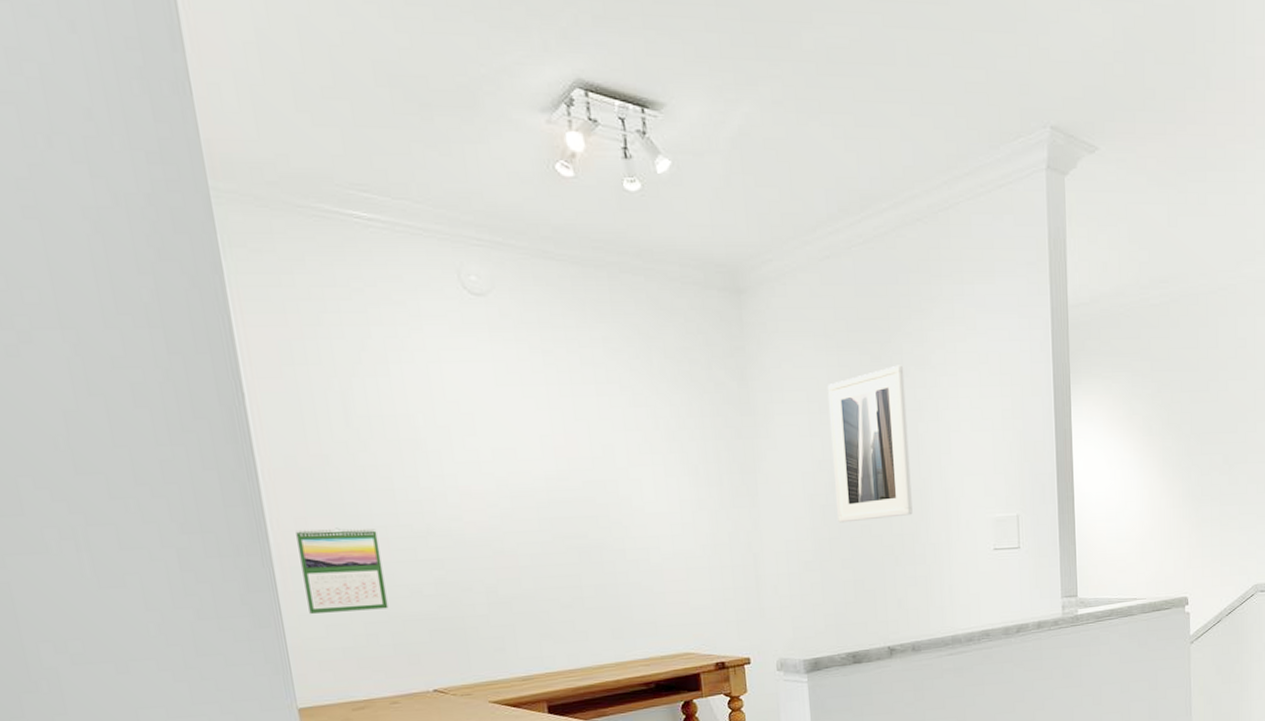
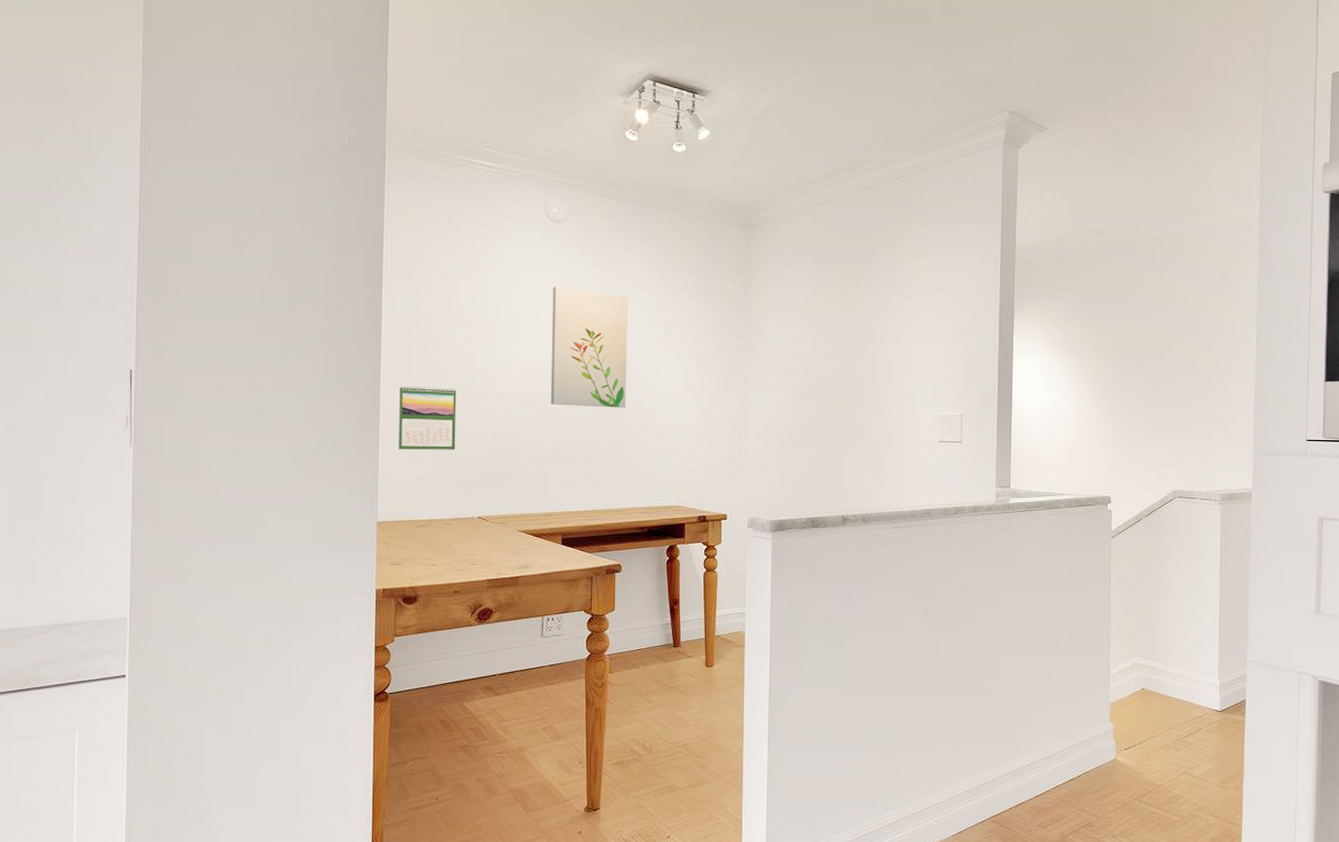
wall art: none [486,384,606,540] -> present [550,286,628,408]
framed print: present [827,365,913,523] -> none [810,288,875,410]

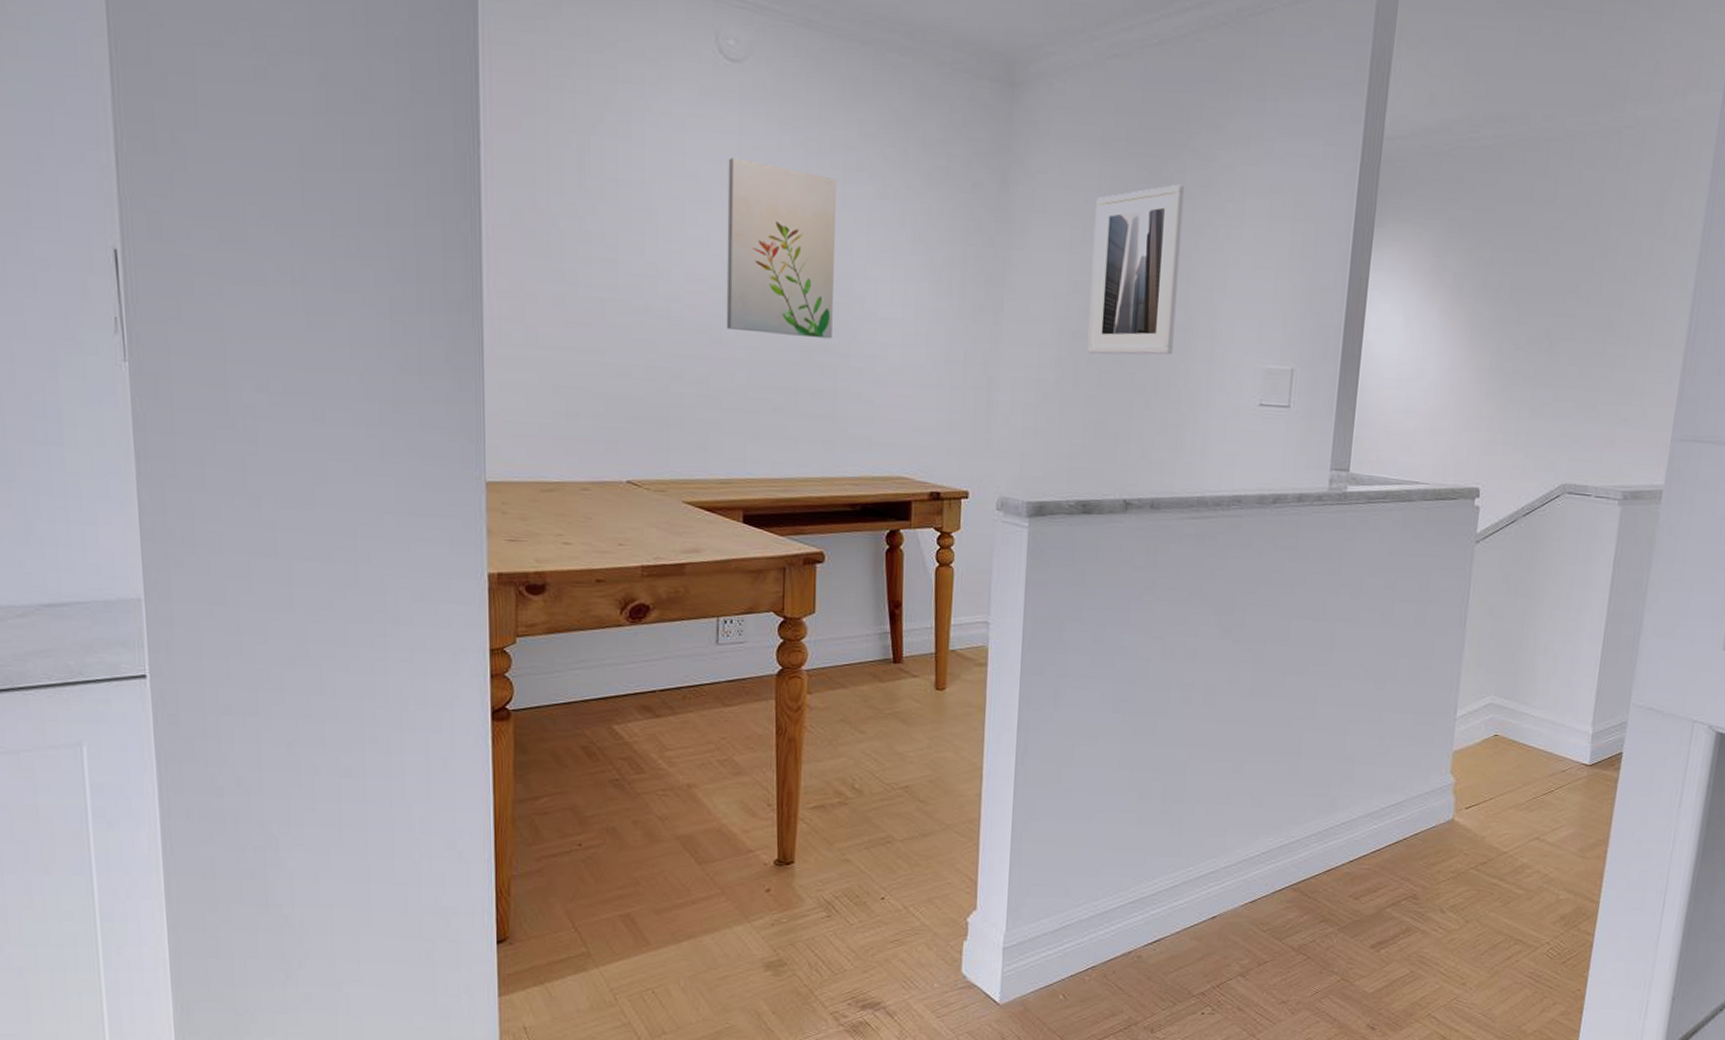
calendar: present [398,385,457,450] -> none [511,291,593,387]
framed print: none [810,288,875,410] -> present [1087,184,1185,355]

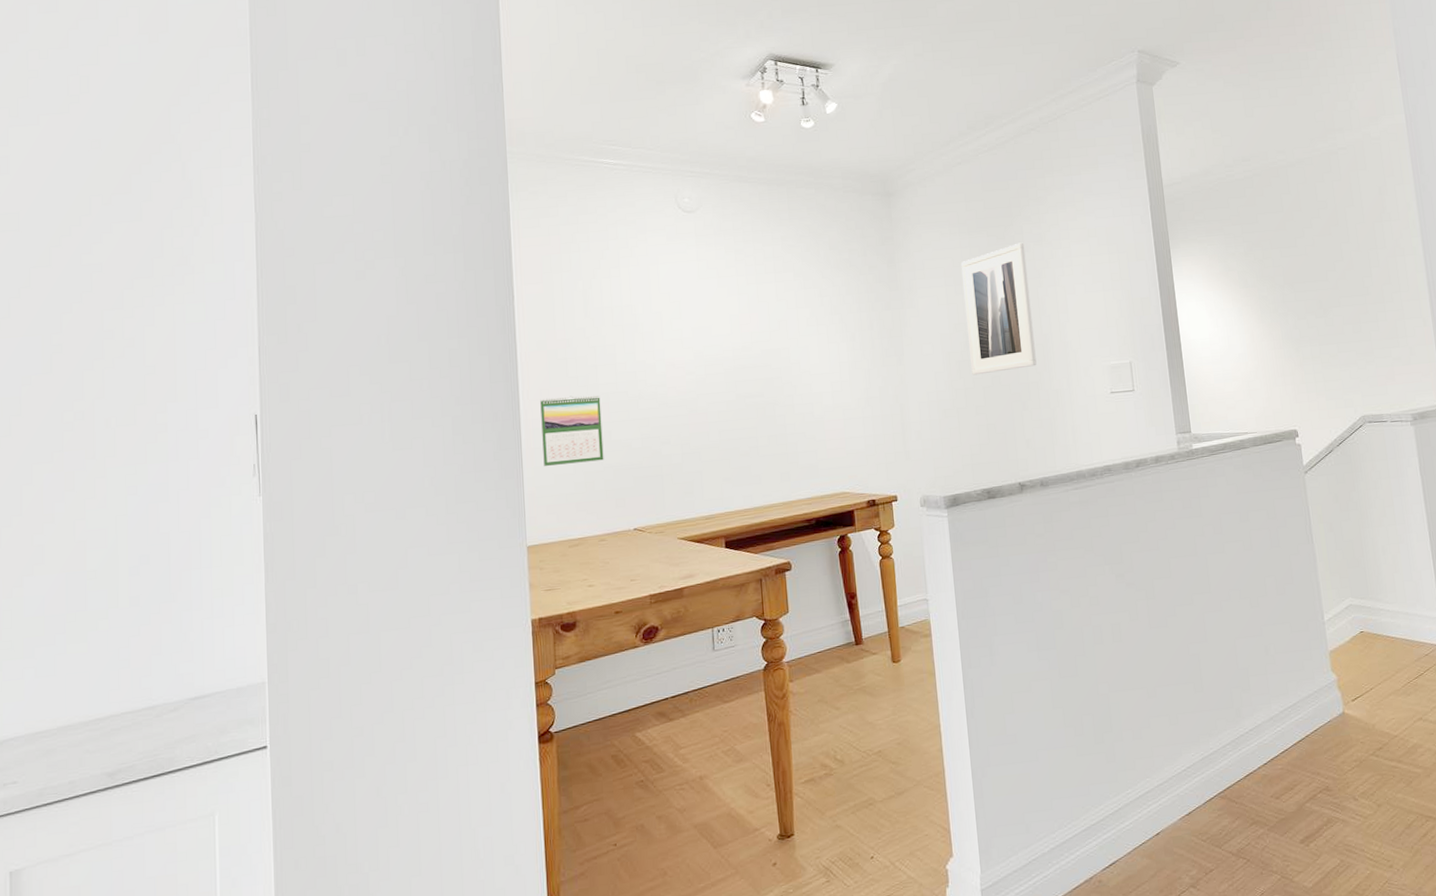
calendar: none [511,291,593,387] -> present [540,395,604,466]
wall art: present [726,158,836,339] -> none [691,277,779,401]

